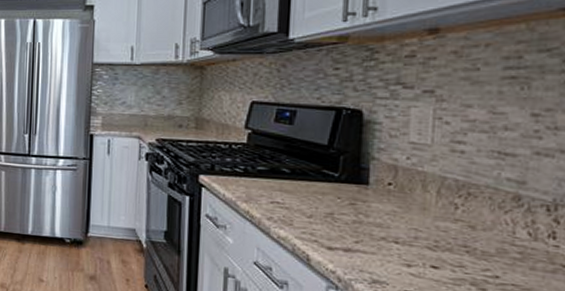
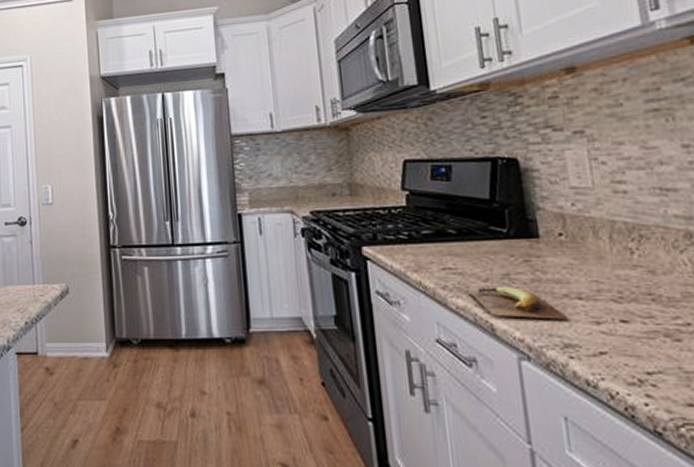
banana: none [290,222,383,259] -> present [467,285,571,320]

